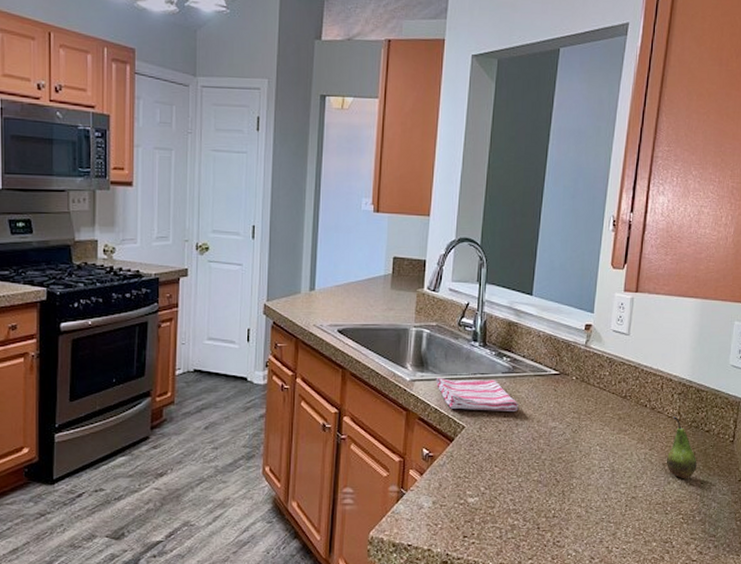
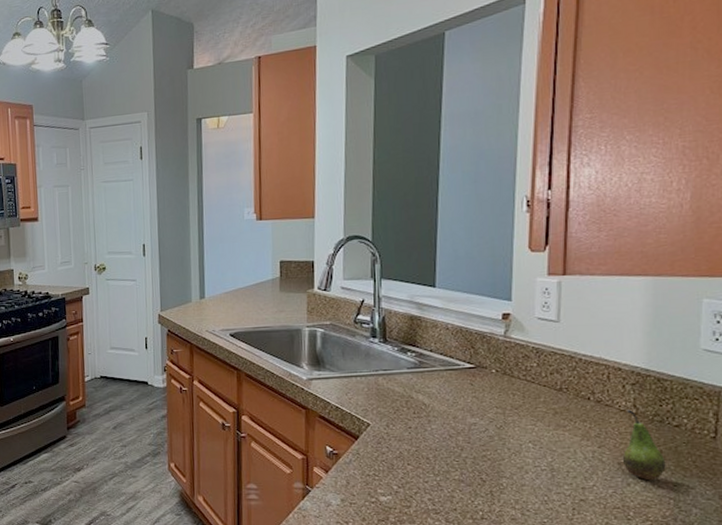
dish towel: present [435,378,519,411] -> none [334,376,429,408]

